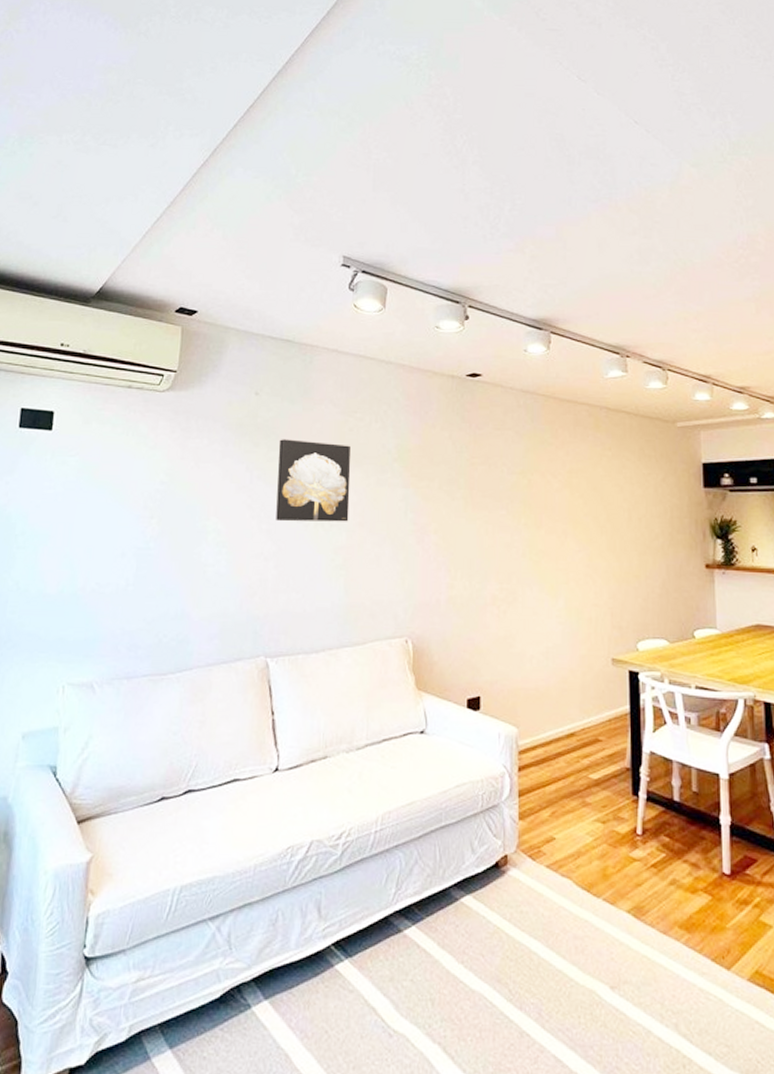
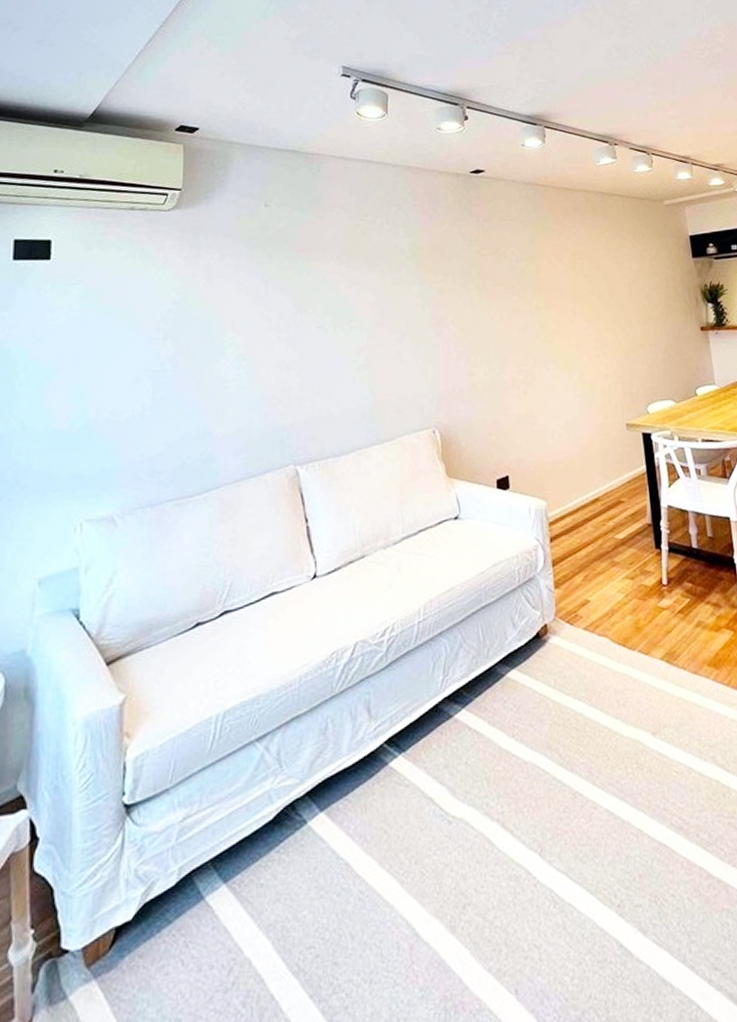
wall art: present [276,439,351,522] -> none [292,247,368,329]

